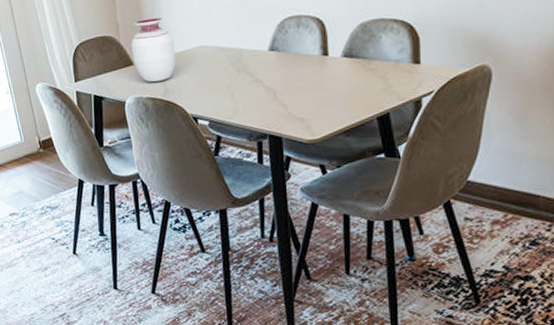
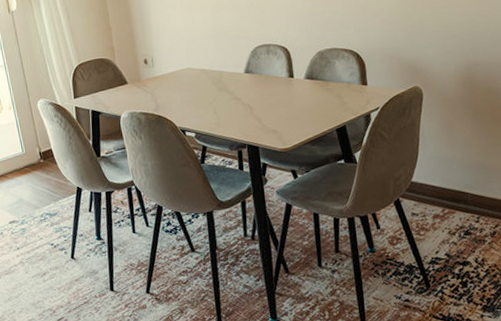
vase: present [131,17,176,83] -> none [125,43,165,99]

